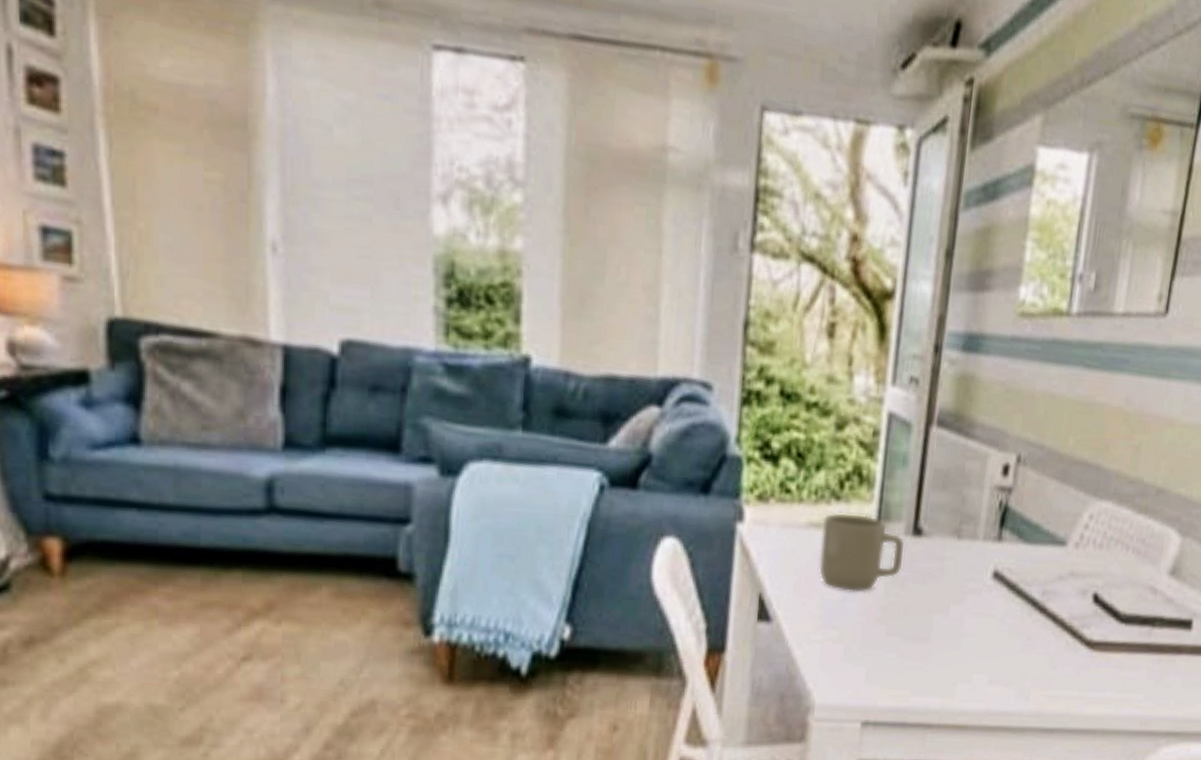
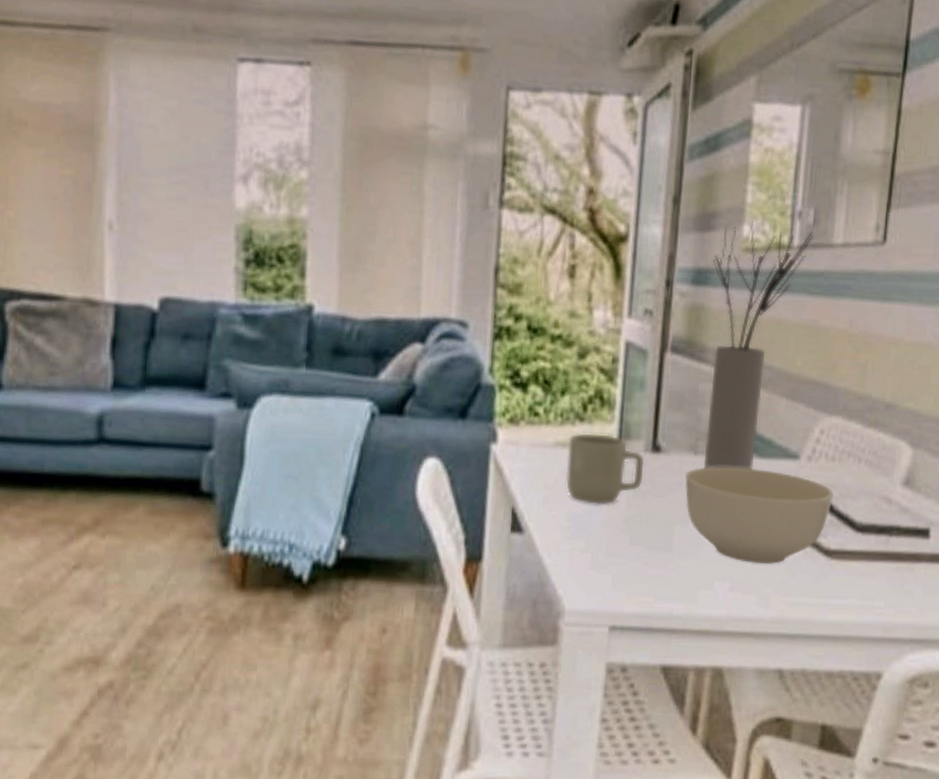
bowl: none [946,552,1100,656] -> present [684,466,835,564]
vase: none [966,282,1094,557] -> present [703,221,814,470]

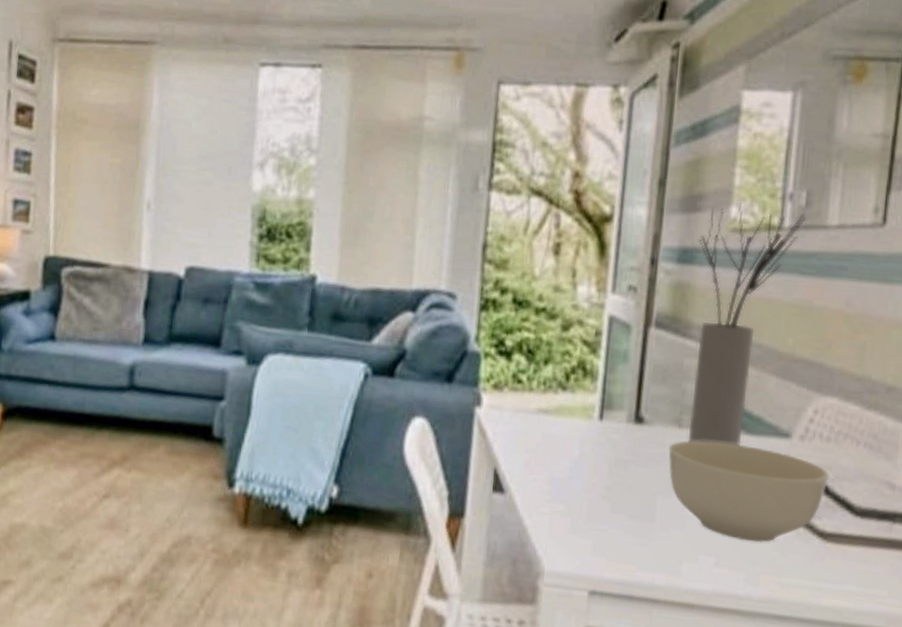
mug: present [565,432,645,505] -> none [547,400,627,471]

